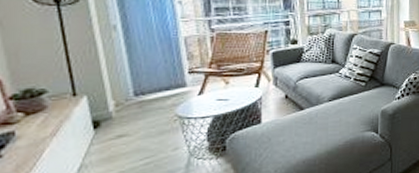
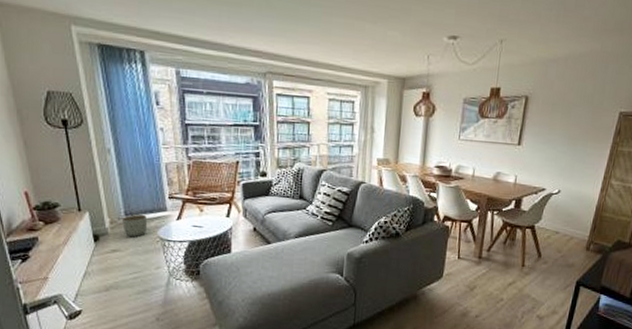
planter: none [131,92,163,118] -> present [122,214,148,237]

